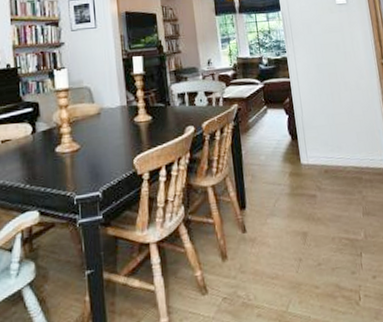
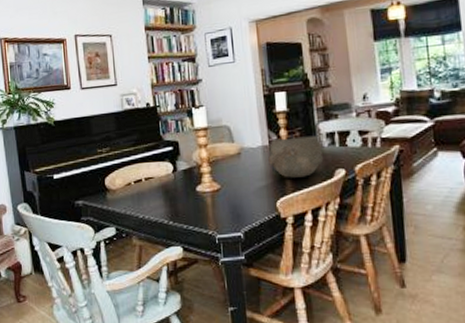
bowl: none [126,96,176,136] -> present [268,135,324,178]

